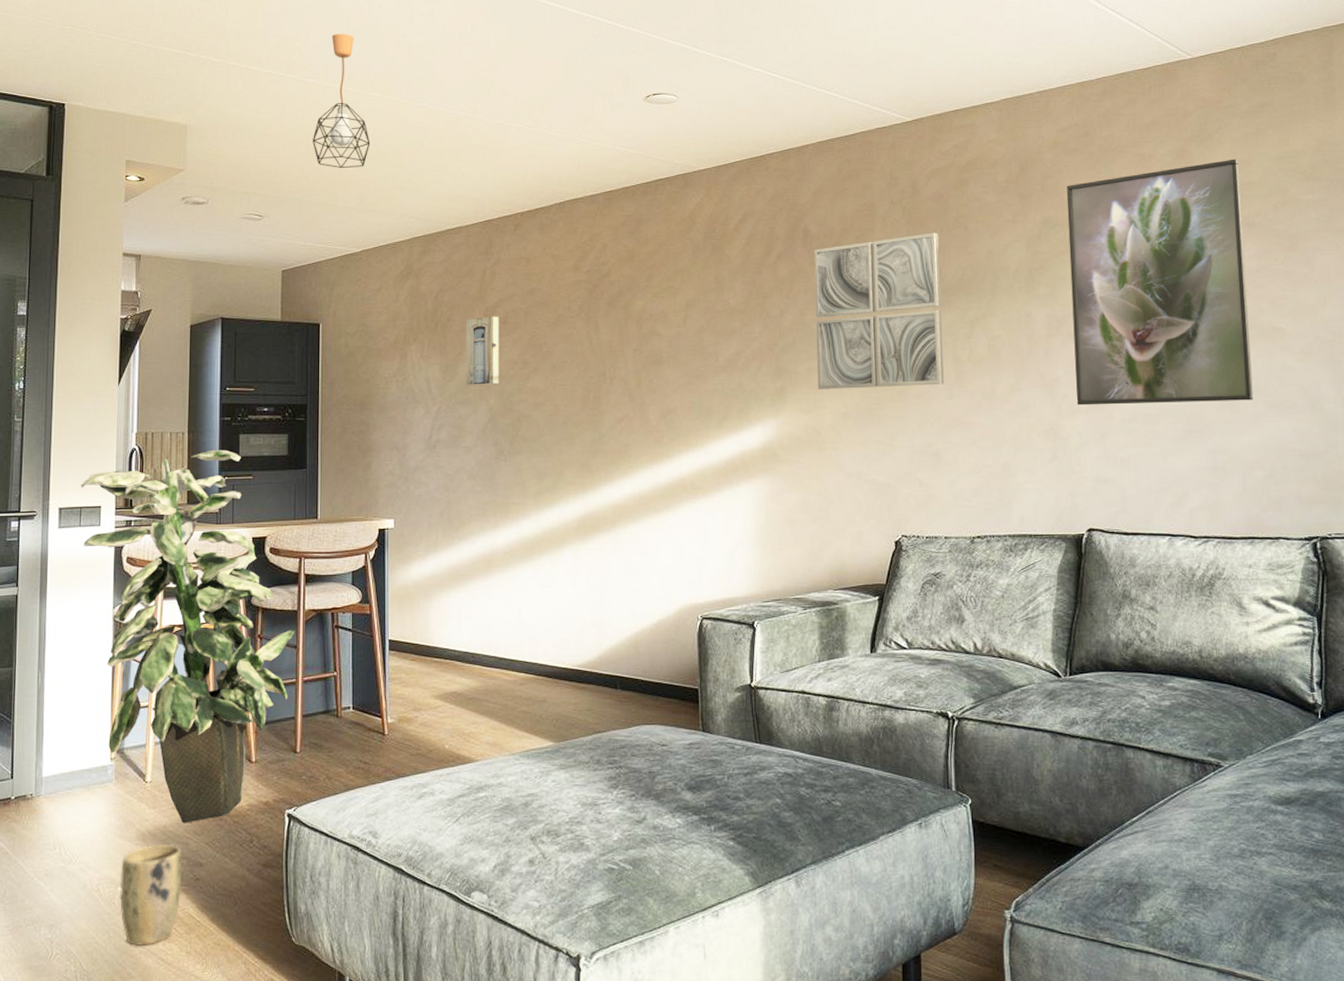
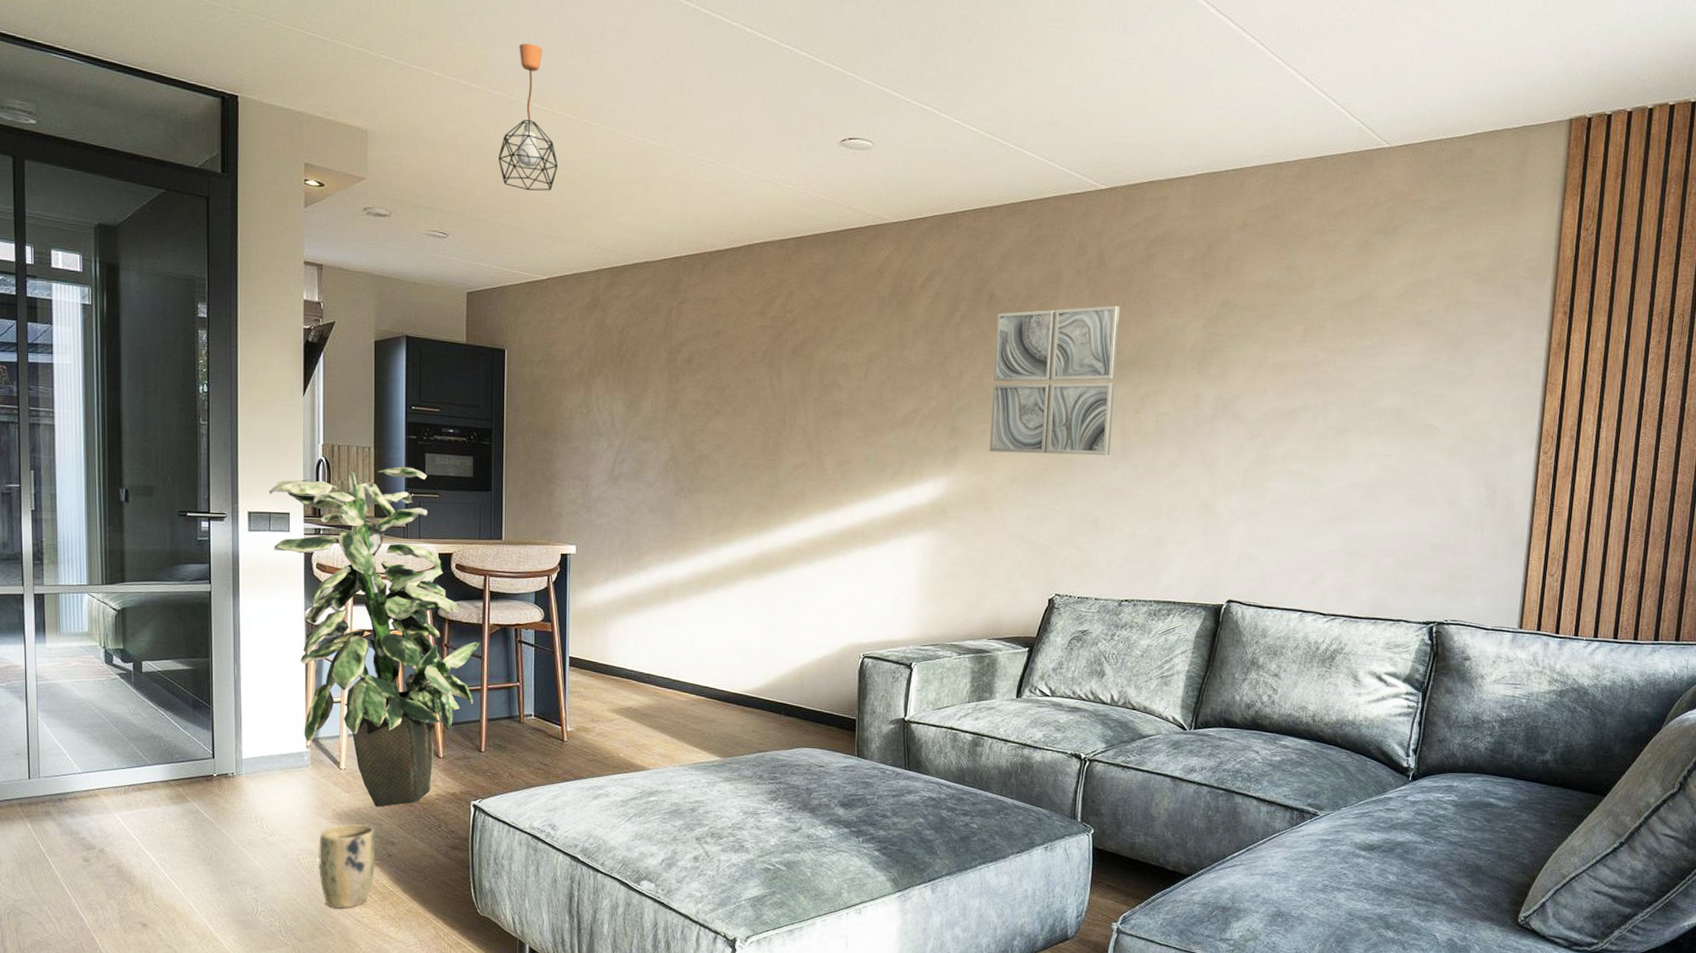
wall art: present [465,316,499,385] -> none [648,355,684,423]
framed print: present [1066,159,1254,406] -> none [1232,255,1419,492]

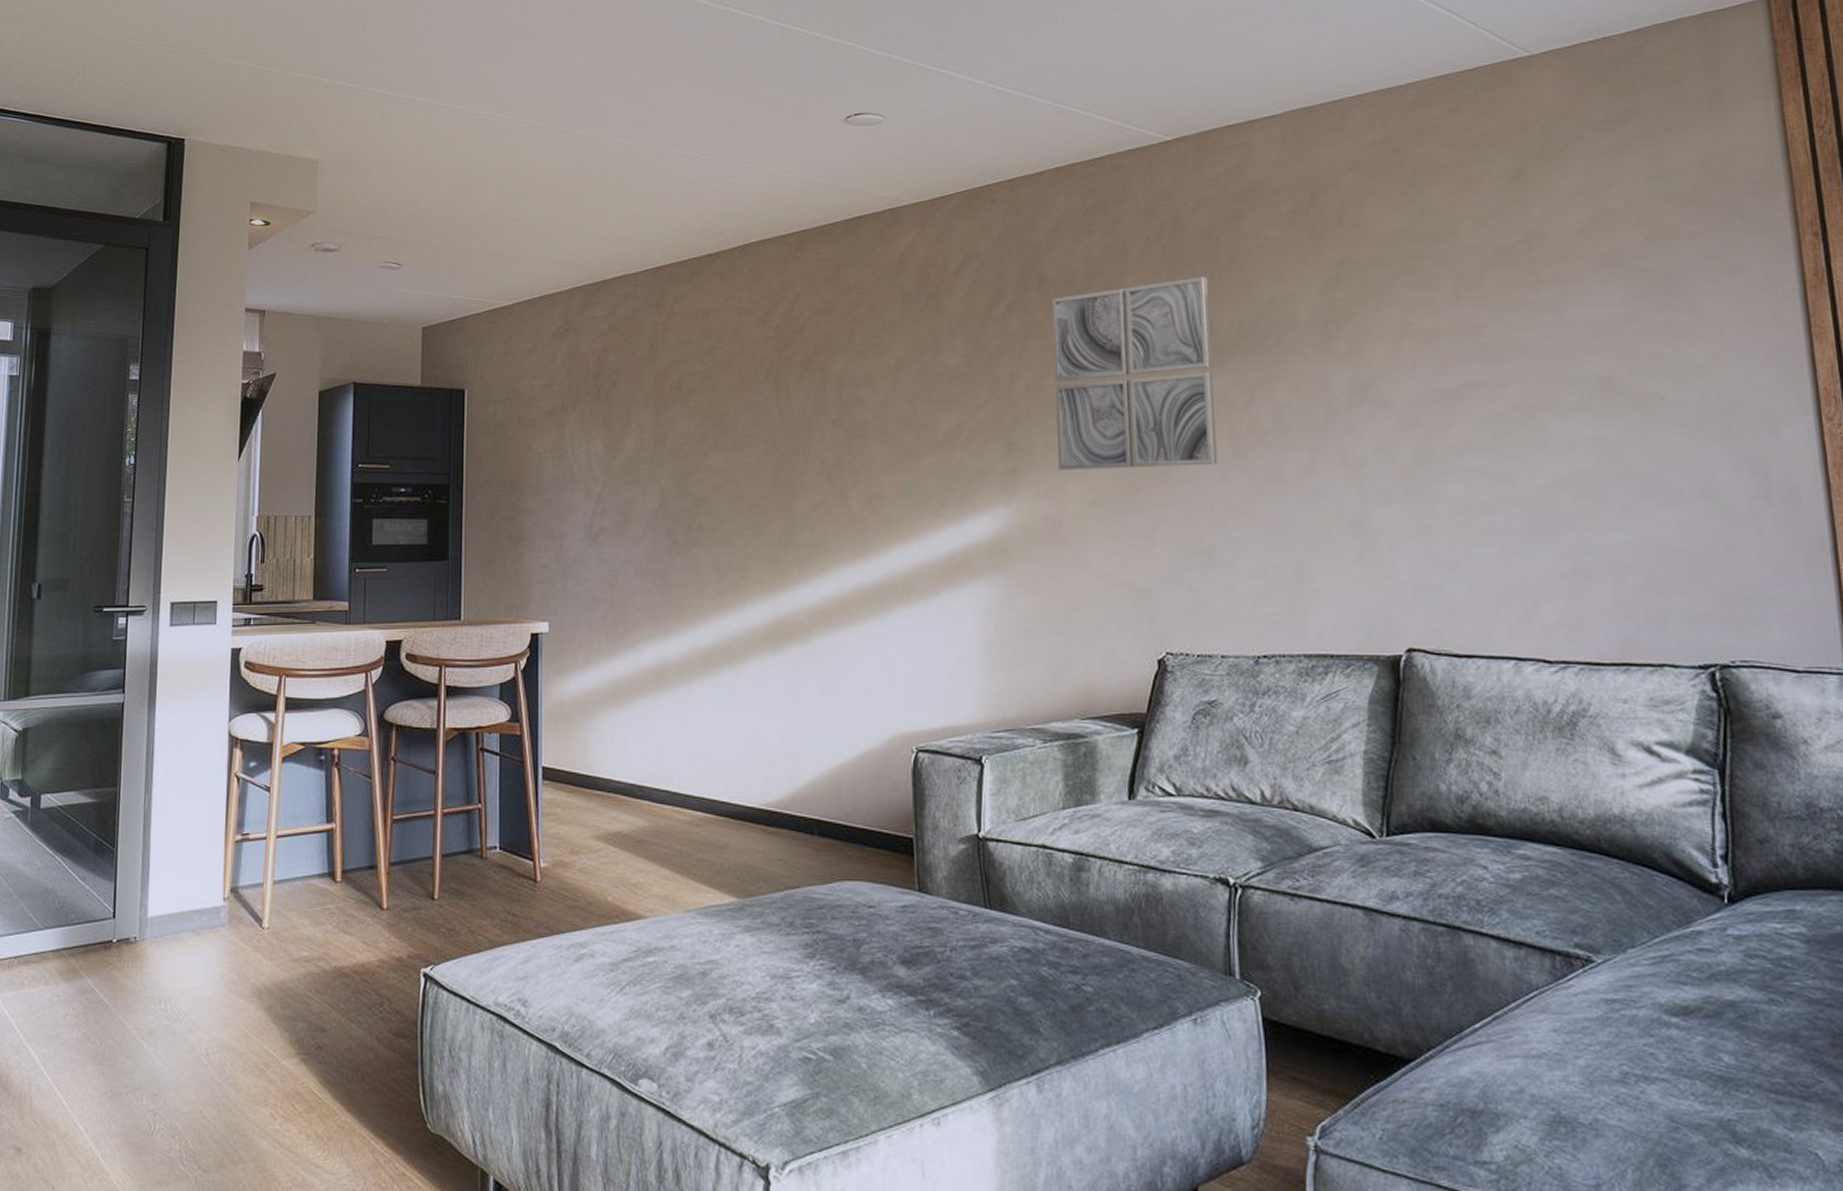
indoor plant: present [269,466,480,807] -> none [195,536,434,980]
plant pot: present [319,823,376,909] -> none [232,1002,303,1125]
pendant light: present [498,43,558,191] -> none [458,51,524,208]

